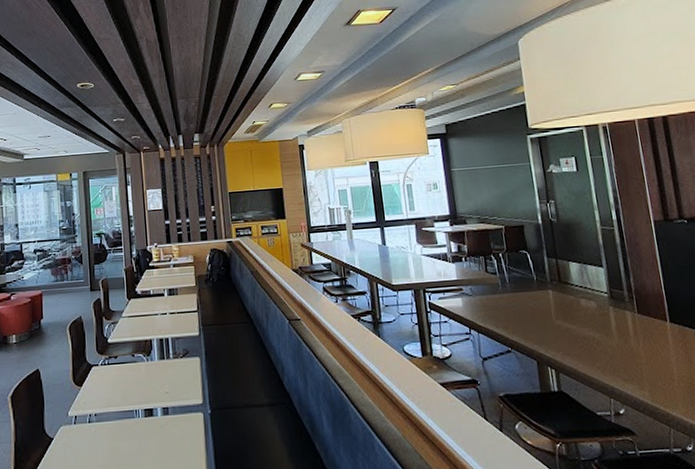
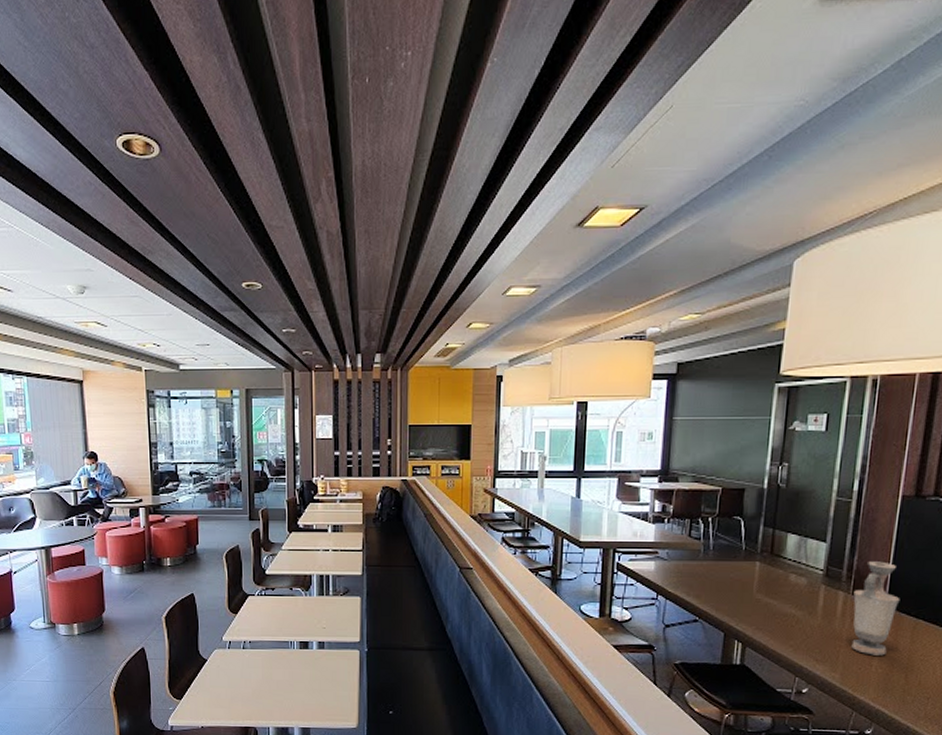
vase: none [638,280,683,370] -> present [851,561,900,656]

